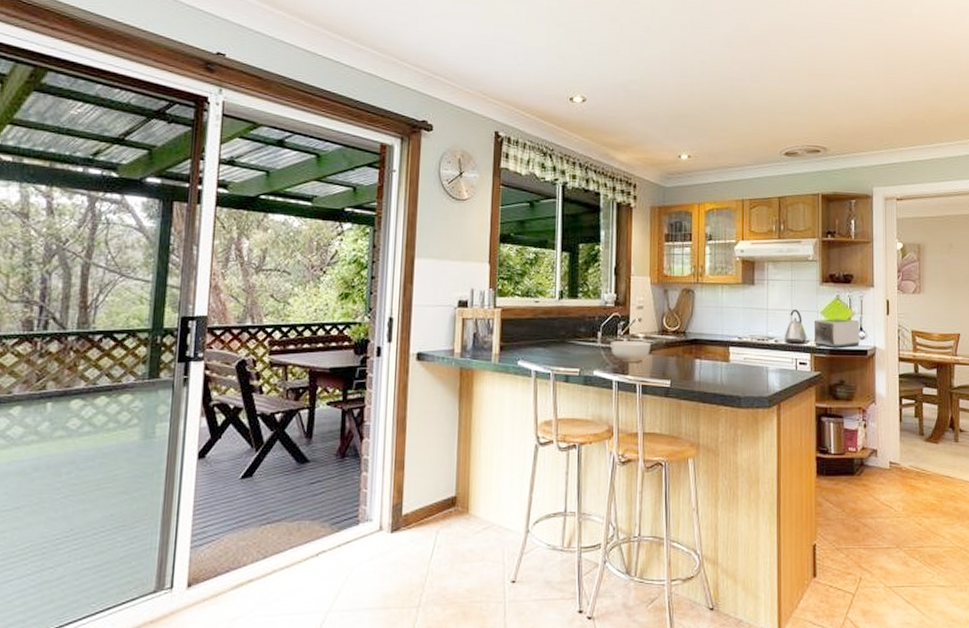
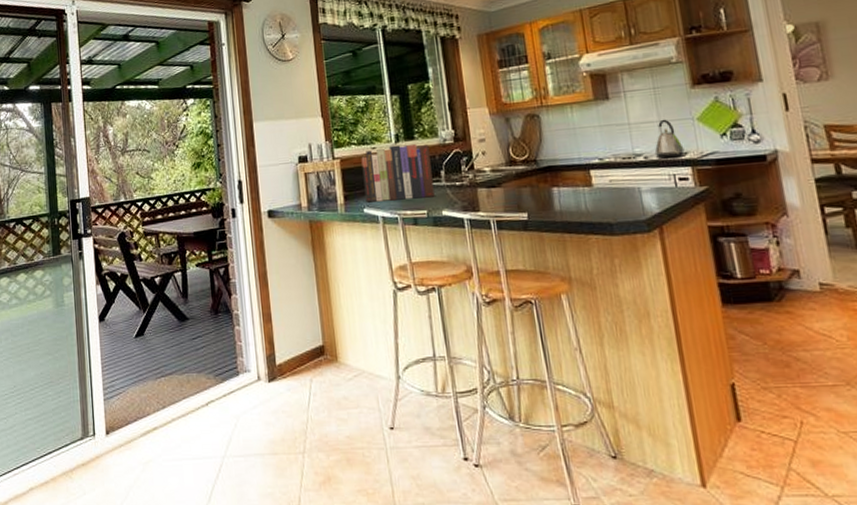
books: none [521,301,590,357] -> present [361,143,435,203]
bowl: present [610,341,652,363] -> none [456,175,501,200]
toaster: present [813,318,860,349] -> none [689,121,755,159]

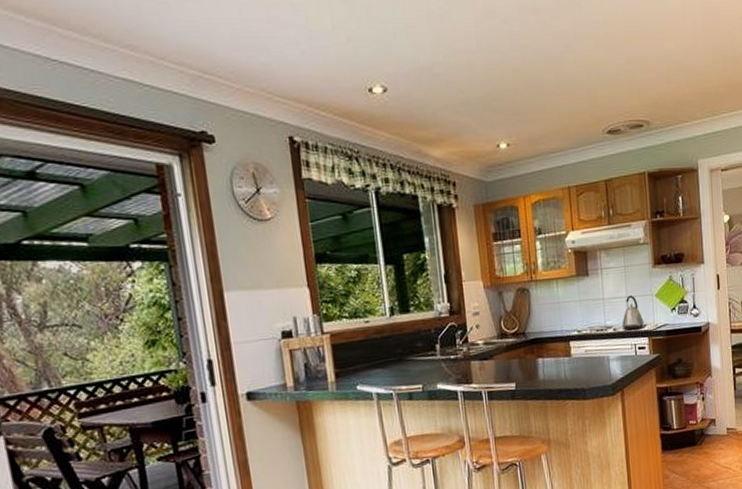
books: present [361,143,435,203] -> none [353,317,430,379]

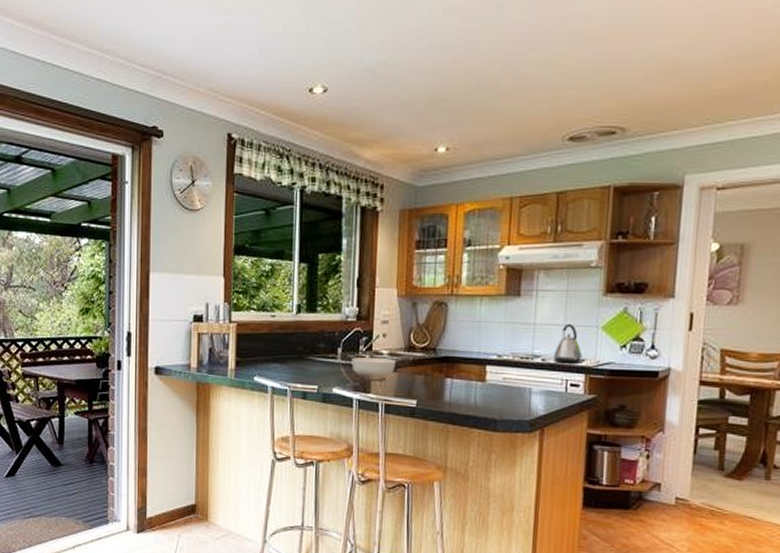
bowl: none [450,348,493,372] -> present [351,357,397,381]

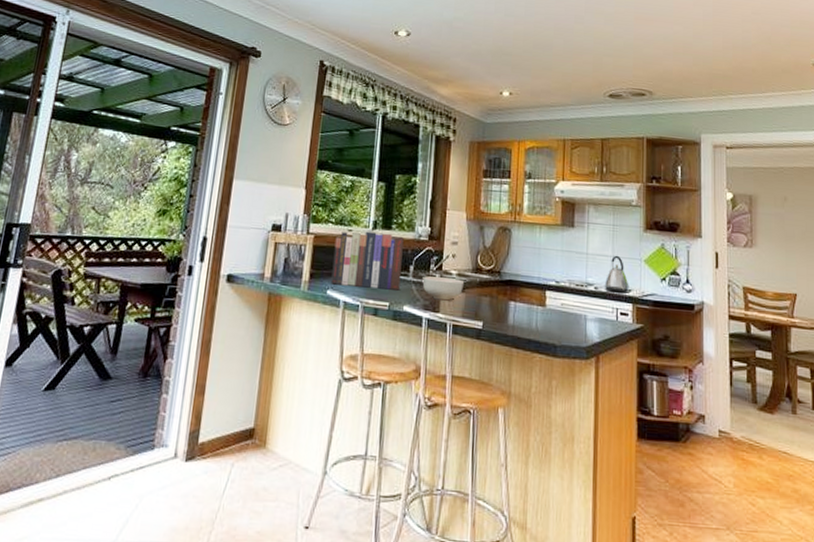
books: none [257,316,330,373] -> present [331,231,404,291]

